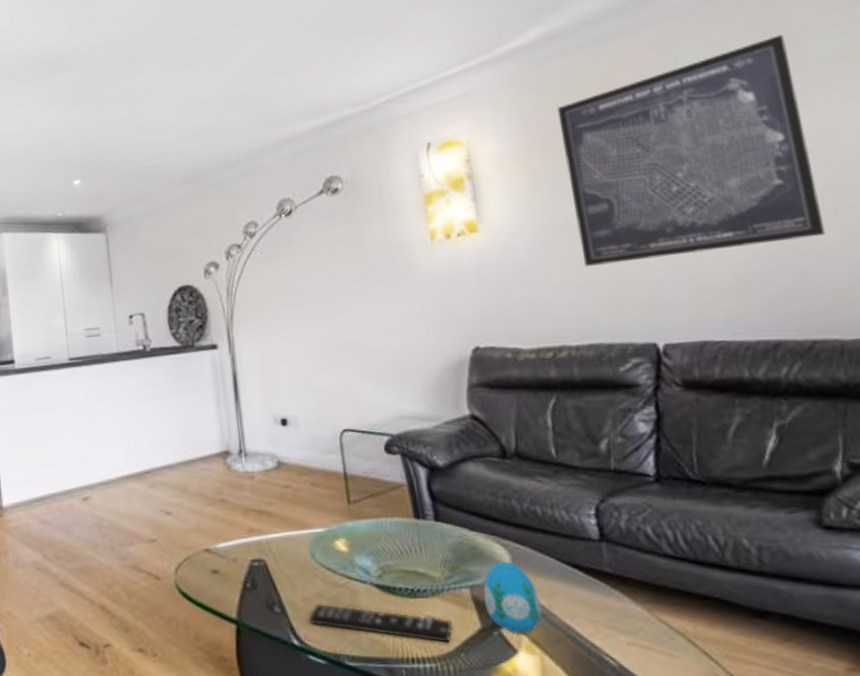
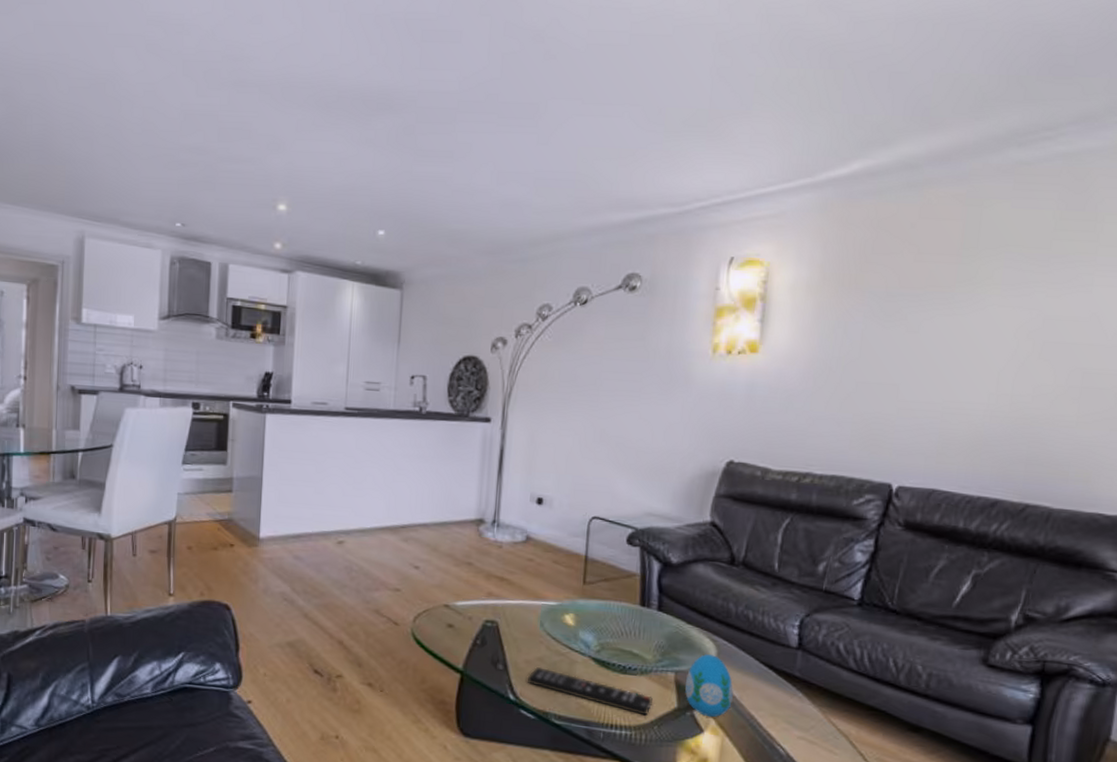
wall art: present [557,34,826,266] -> none [847,213,1085,412]

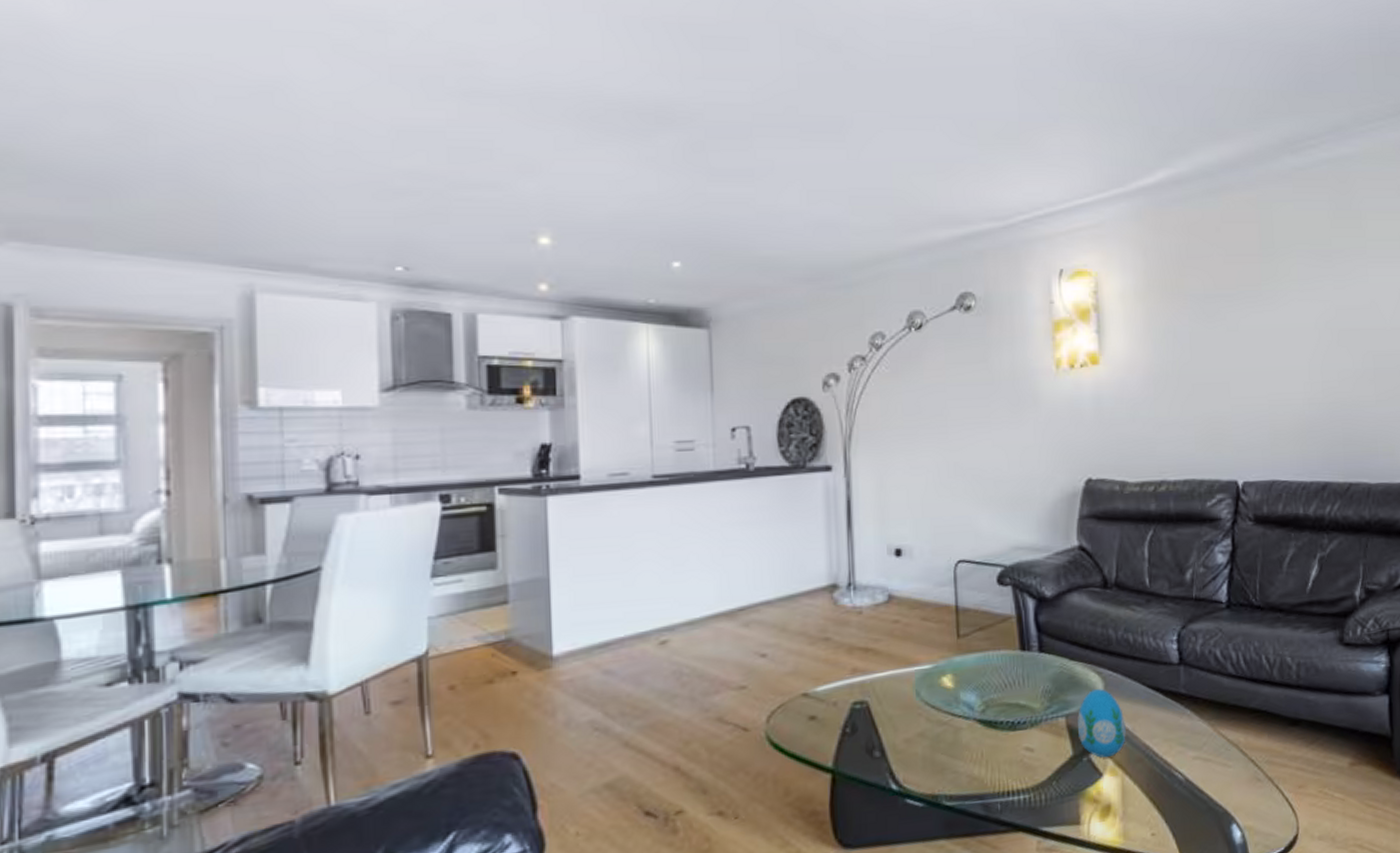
remote control: present [528,666,654,717] -> none [910,743,1048,774]

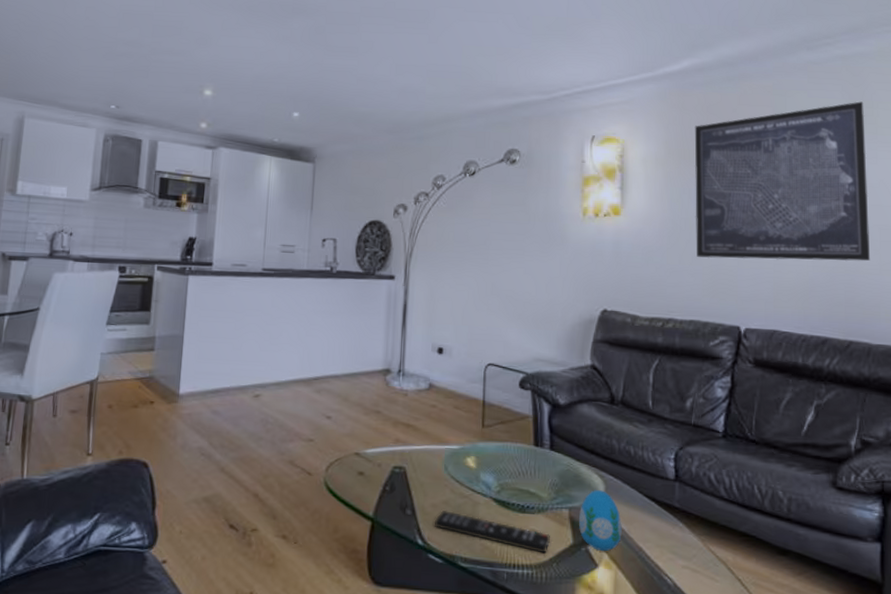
remote control: none [910,743,1048,774] -> present [435,510,551,555]
wall art: none [1175,212,1366,406] -> present [694,101,871,262]

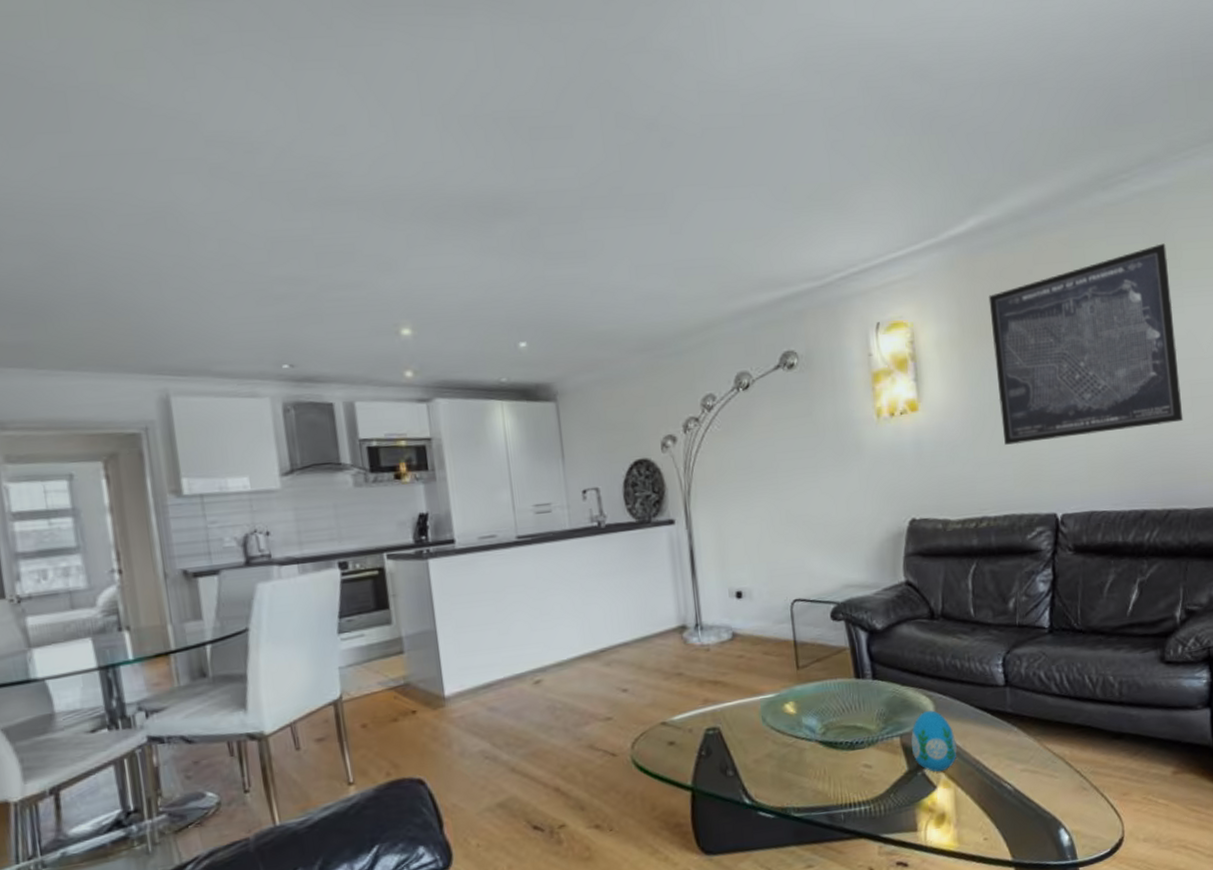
remote control: present [435,510,551,555] -> none [760,762,886,787]

